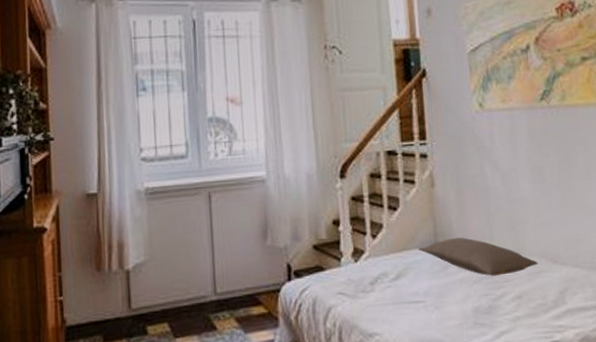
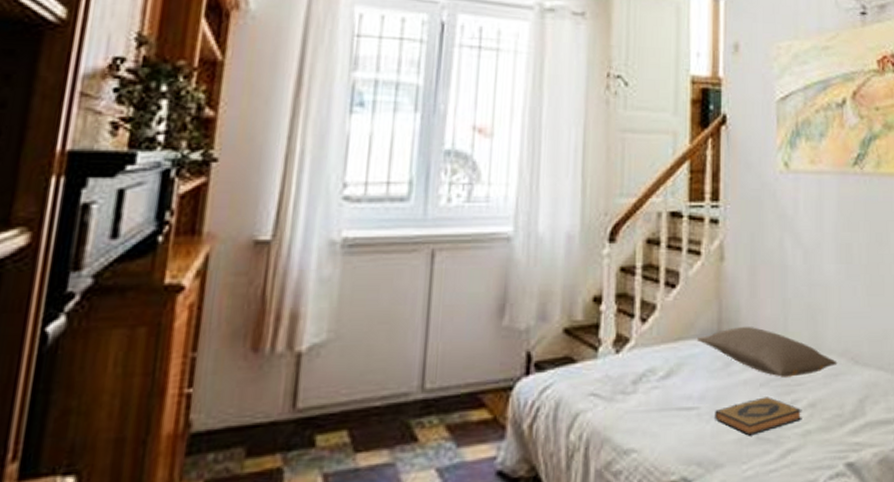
hardback book: none [438,291,512,322] -> present [715,397,802,436]

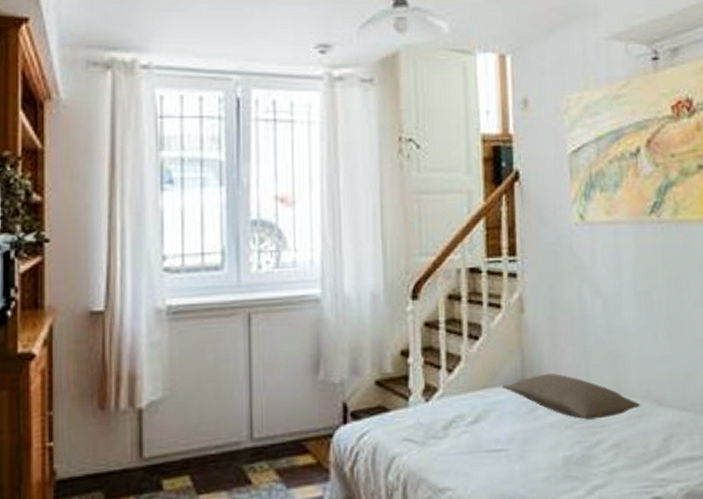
hardback book: present [715,397,802,436] -> none [523,438,608,474]

